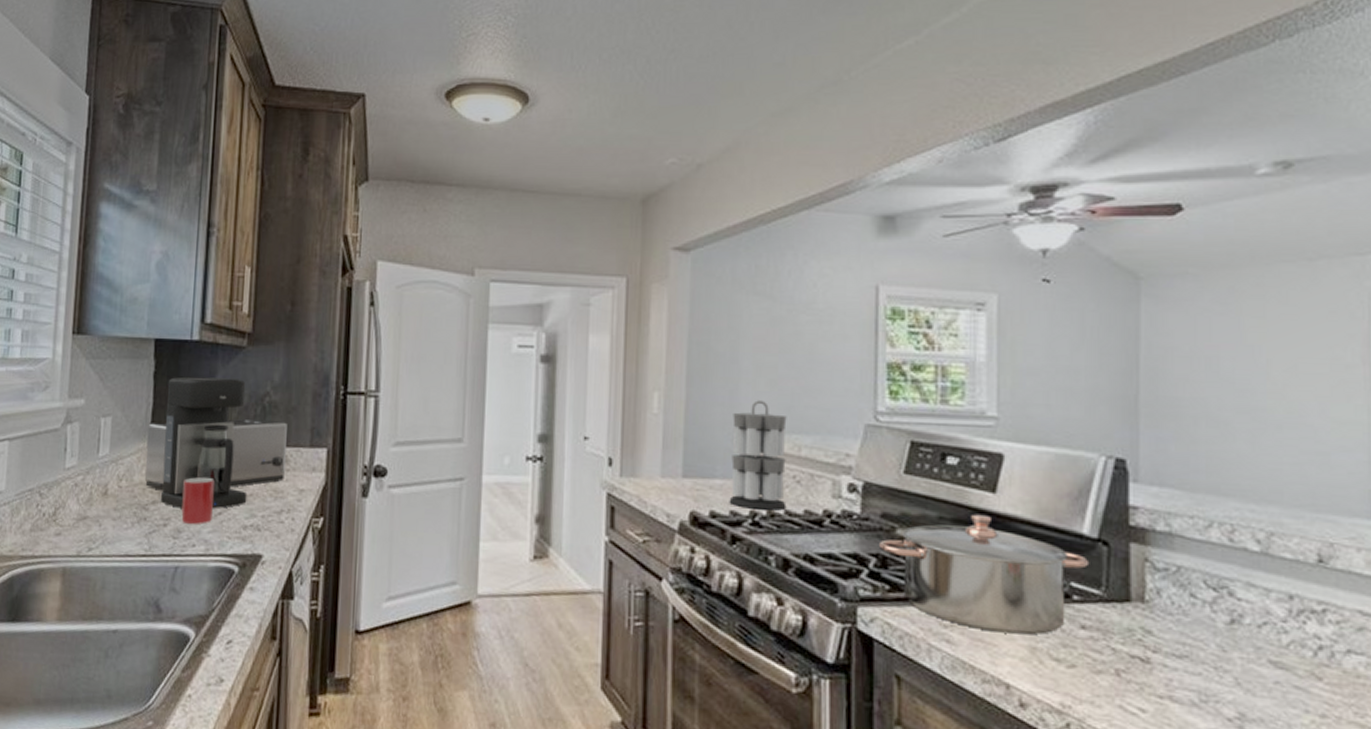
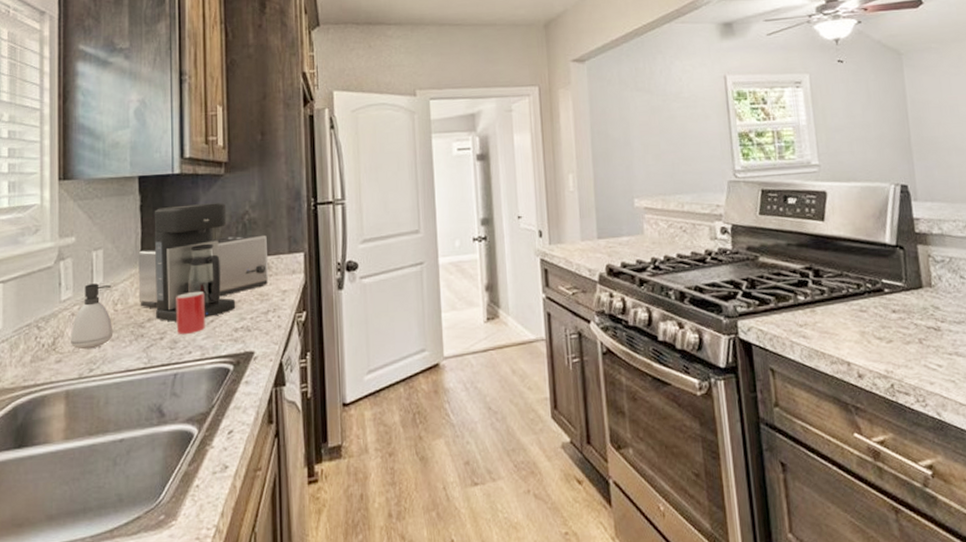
soap dispenser: none [72,453,117,526] -> present [71,283,112,350]
spice rack: present [729,400,787,511] -> none [630,171,678,257]
cooking pot: present [878,514,1090,635] -> none [747,238,893,325]

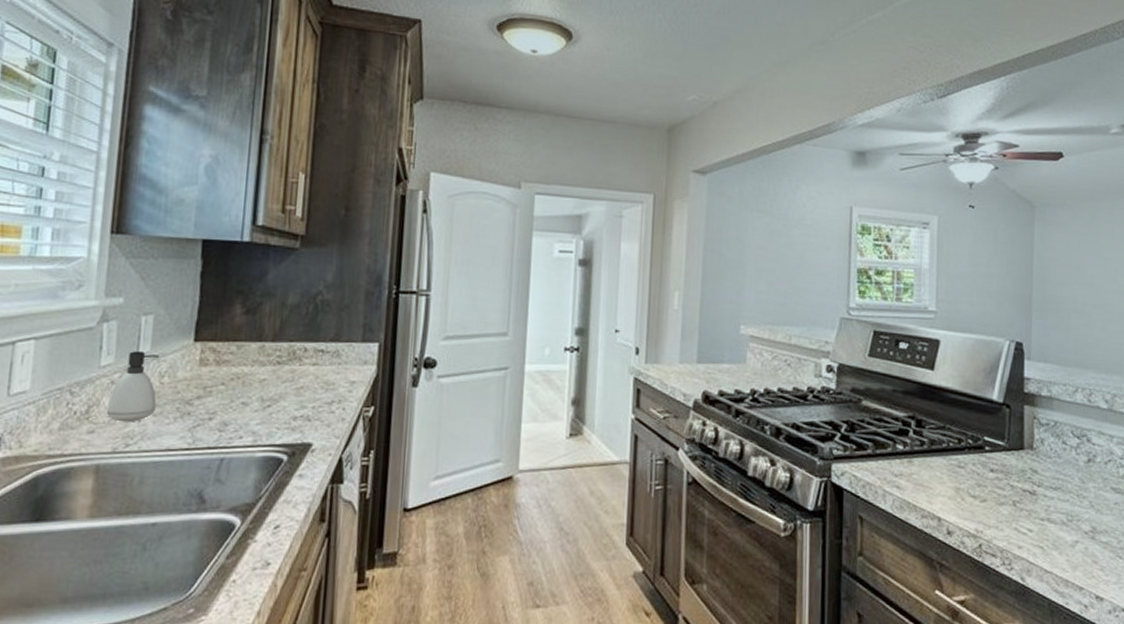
toaster: present [138,234,269,309] -> none [188,316,340,386]
coffee maker: present [154,203,236,322] -> none [205,277,298,402]
cup: present [176,292,206,335] -> none [228,372,264,418]

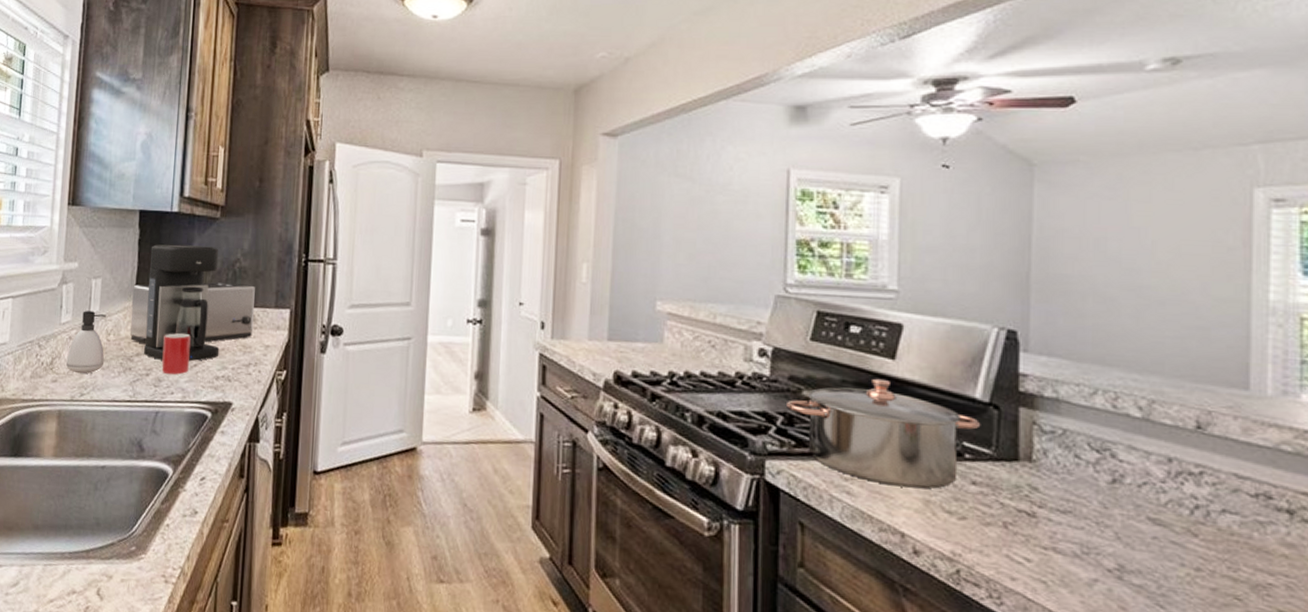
toaster: none [188,316,340,386] -> present [129,281,255,345]
coffee maker: none [205,277,298,402] -> present [143,244,220,362]
cup: none [228,372,264,418] -> present [161,333,191,375]
cooking pot: none [848,387,997,479] -> present [785,378,981,489]

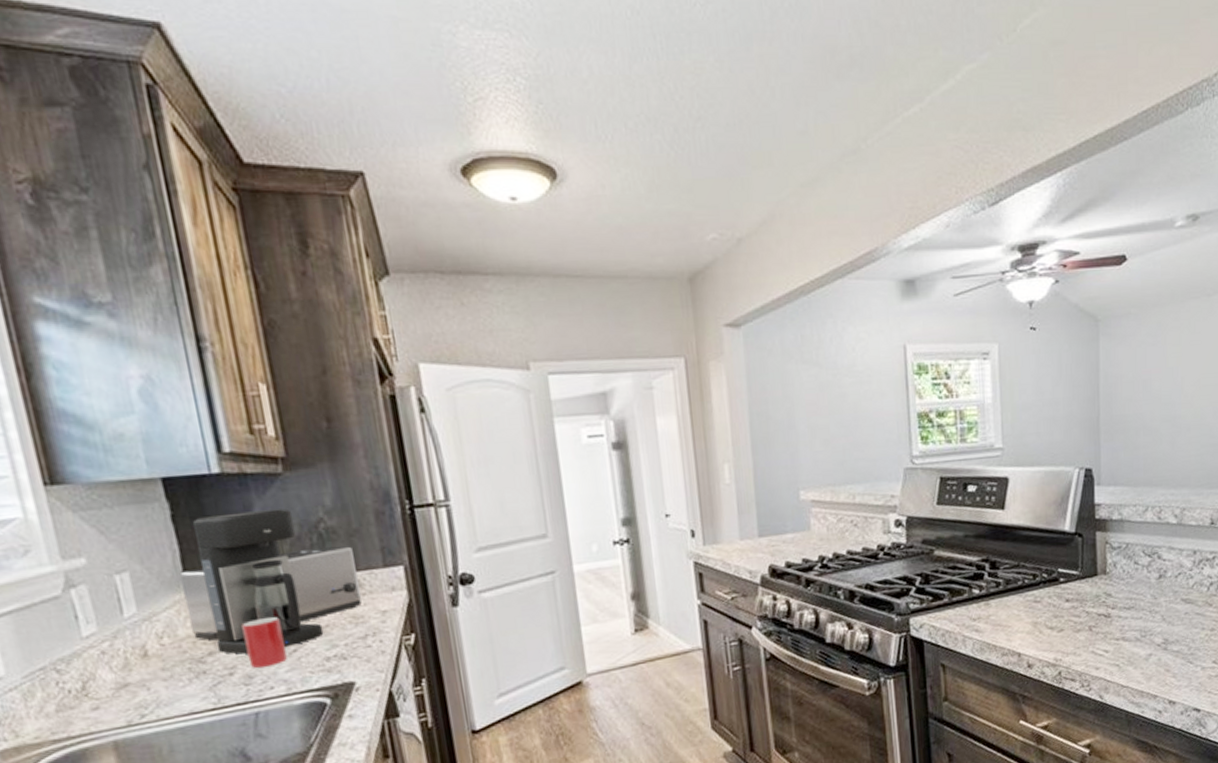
soap dispenser: present [66,311,106,374] -> none [104,614,164,693]
cooking pot: present [785,378,981,489] -> none [921,528,1070,617]

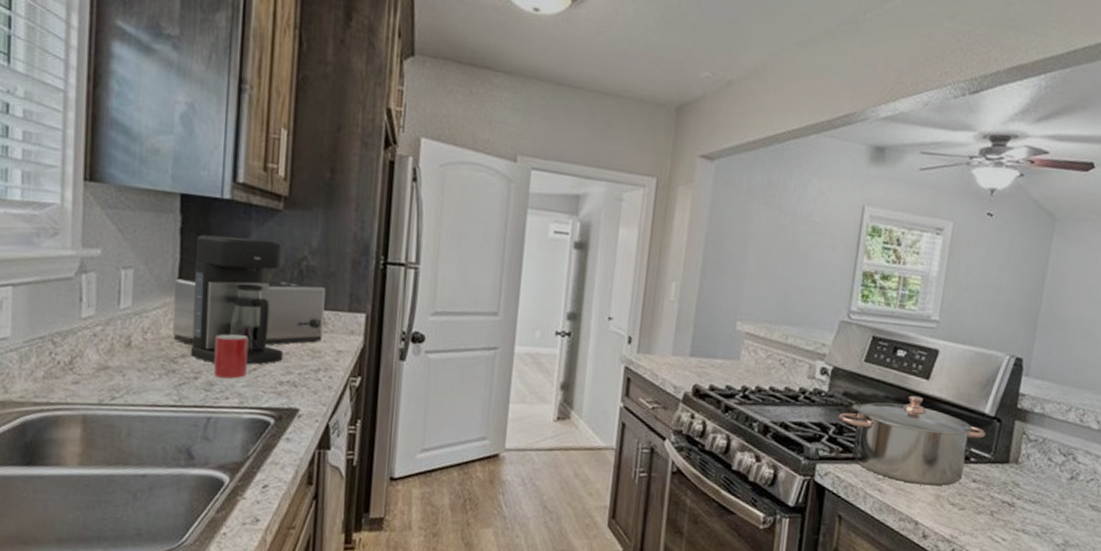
cooking pot: none [921,528,1070,617] -> present [837,395,986,486]

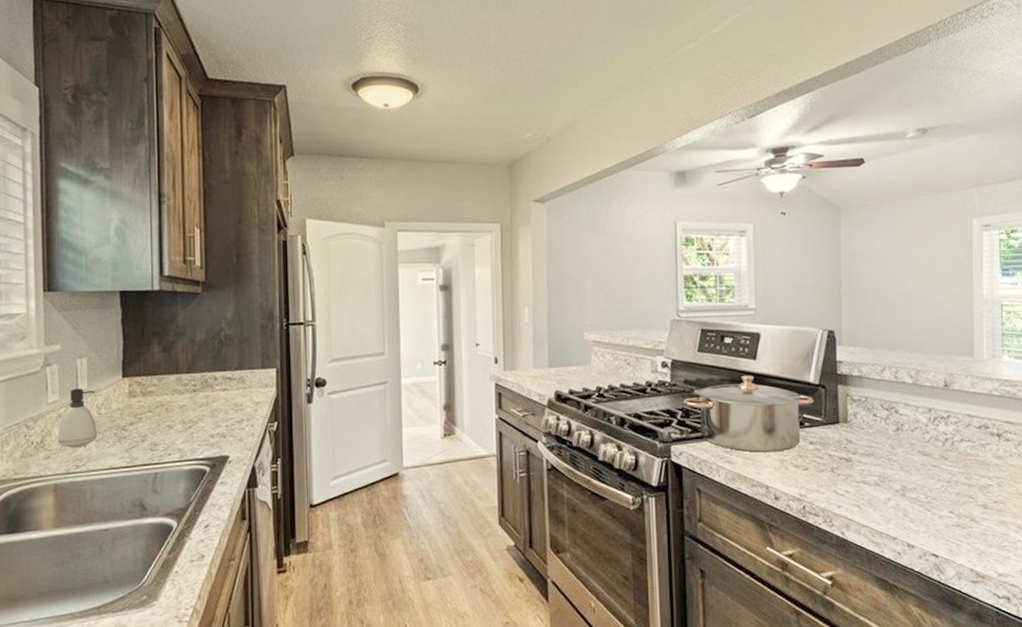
soap dispenser: none [91,305,141,376] -> present [58,389,97,448]
toaster: present [172,278,326,345] -> none [120,349,243,414]
coffee maker: present [190,234,284,365] -> none [135,319,212,426]
cup: present [213,334,249,379] -> none [156,400,185,439]

